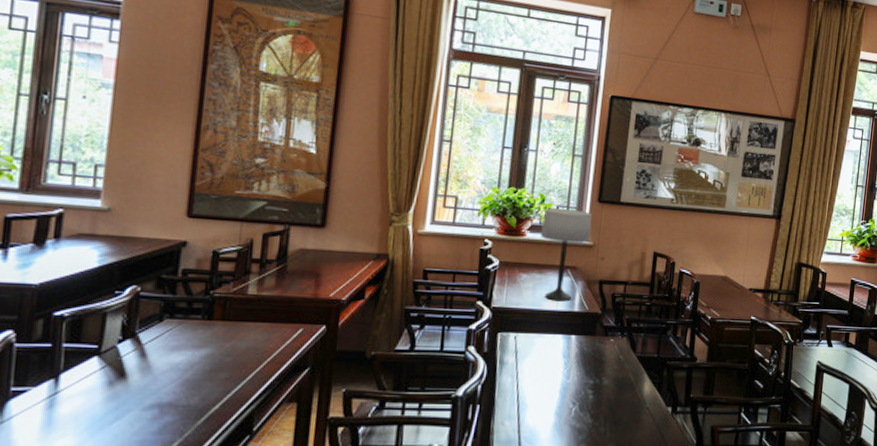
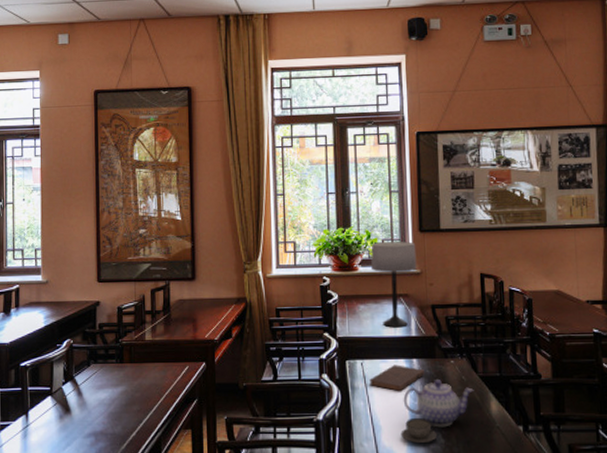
book: none [521,340,582,368] -> present [369,365,424,391]
teacup: none [547,396,586,423] -> present [400,417,438,444]
teapot: none [554,357,630,407] -> present [403,378,474,428]

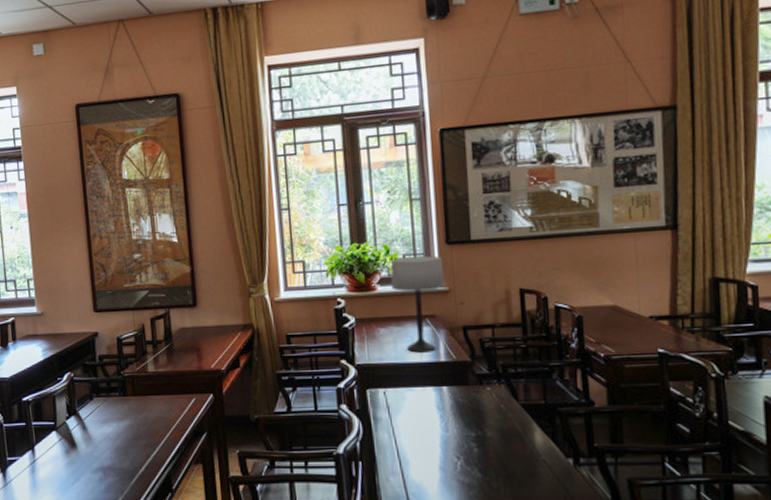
book: present [369,365,424,391] -> none [394,393,456,422]
teacup: present [400,417,438,444] -> none [431,450,473,478]
teapot: present [403,378,474,428] -> none [432,407,515,461]

